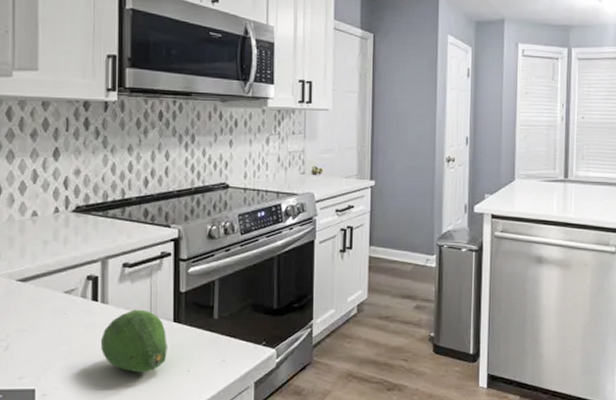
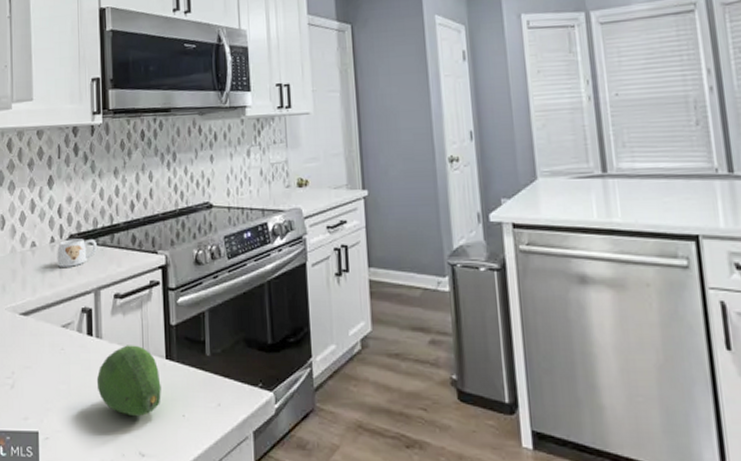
mug: none [61,210,106,237] -> present [57,239,97,267]

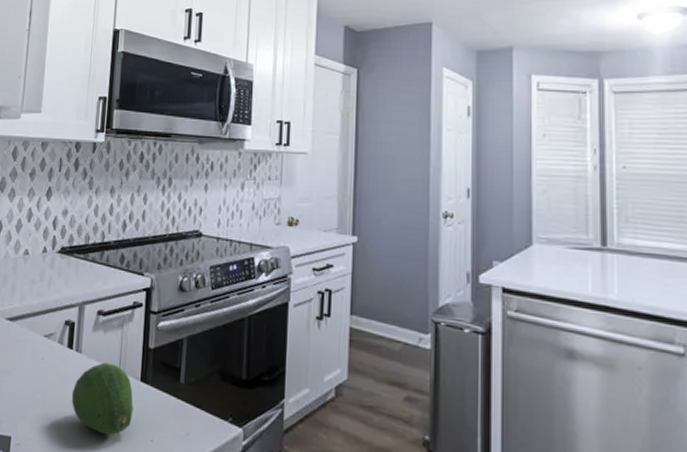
mug: present [57,239,97,267] -> none [46,251,87,279]

